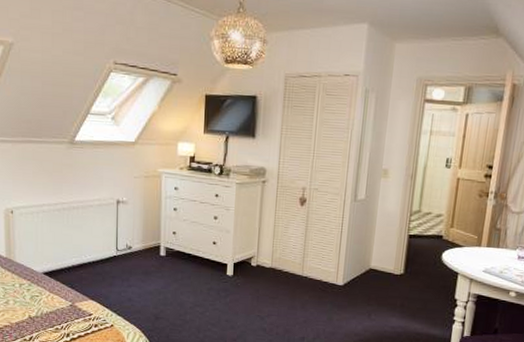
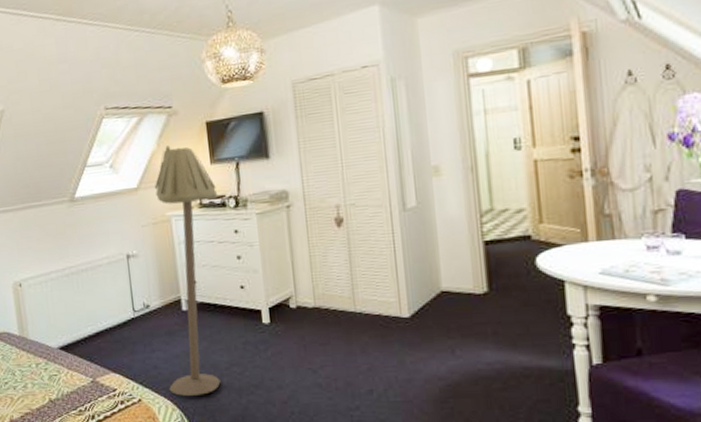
floor lamp: none [139,109,206,327] -> present [154,145,221,396]

